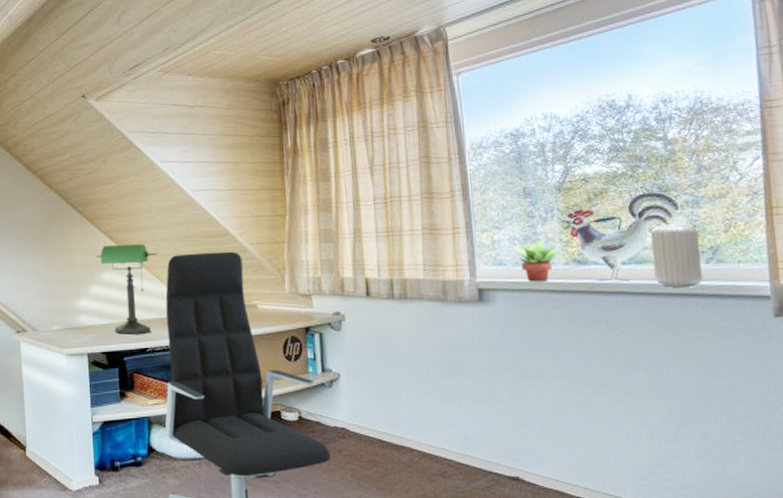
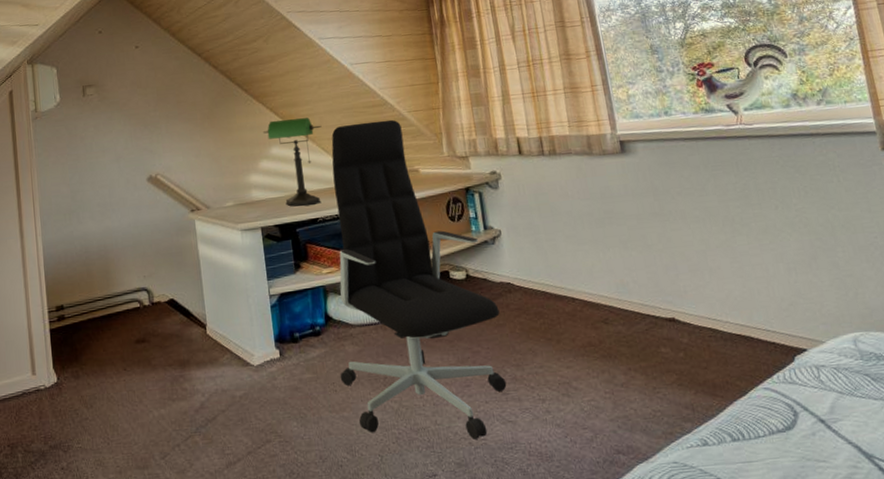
succulent plant: present [511,239,563,283] -> none [645,92,692,133]
vase: present [650,224,703,288] -> none [766,70,816,129]

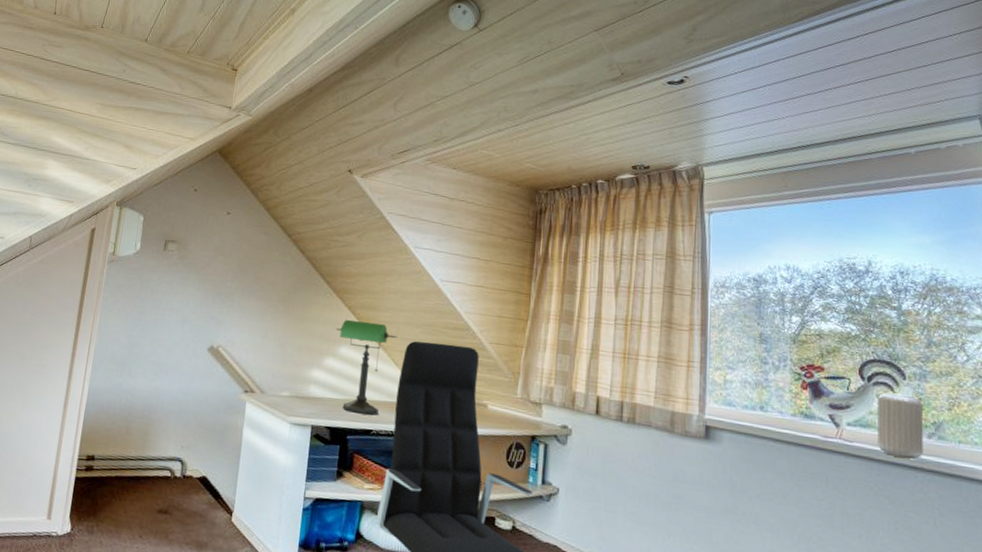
vase: none [766,70,816,129] -> present [877,392,923,460]

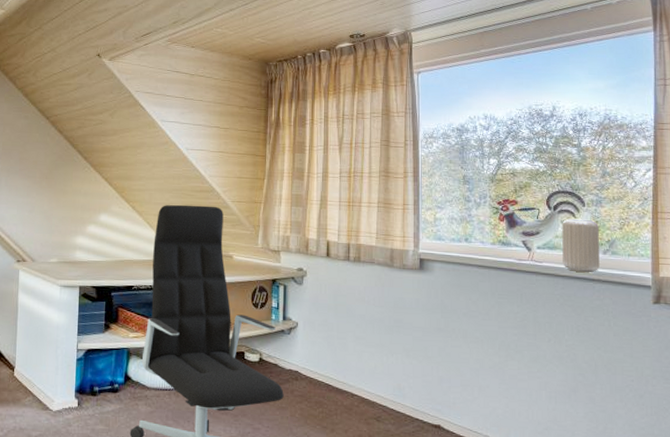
desk lamp: present [336,319,397,416] -> none [96,190,150,274]

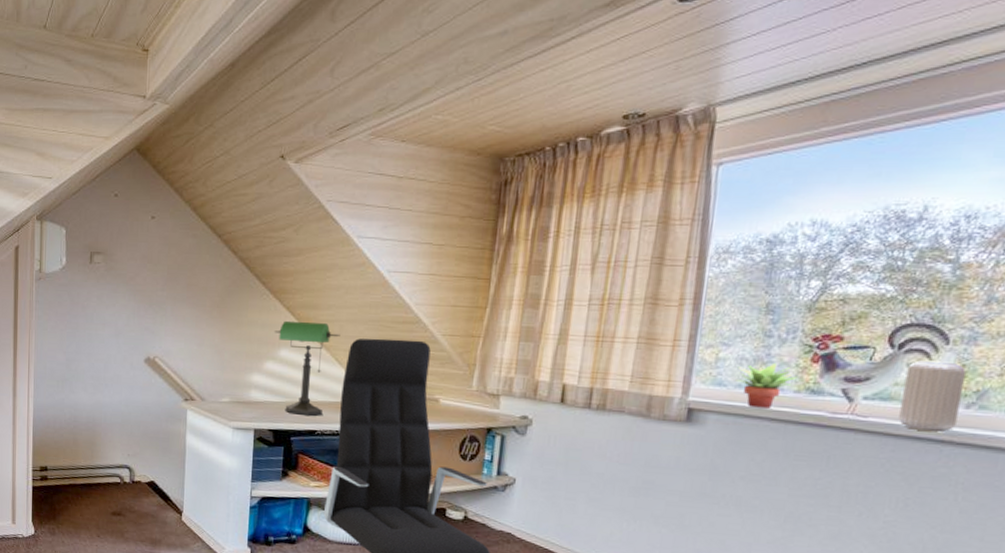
desk lamp: none [96,190,150,274] -> present [275,320,340,417]
succulent plant: none [449,221,491,258] -> present [734,362,797,410]

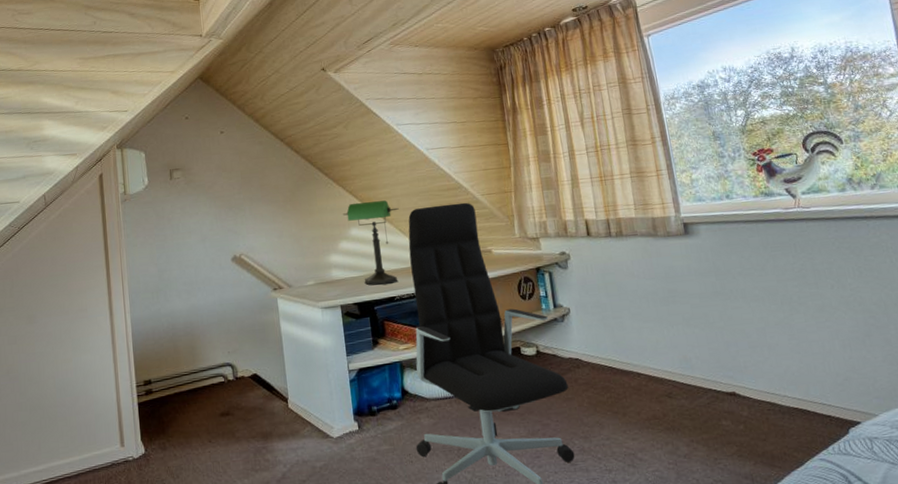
succulent plant: present [734,362,797,410] -> none [708,176,752,215]
vase: present [898,360,966,433] -> none [822,156,870,212]

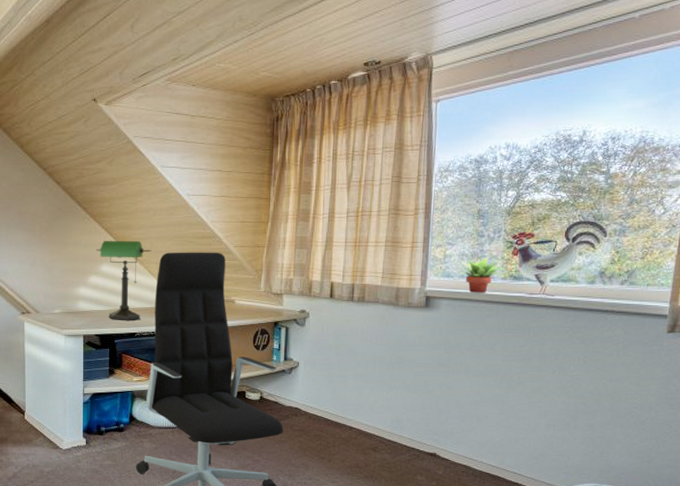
succulent plant: none [708,176,752,215] -> present [458,256,503,294]

